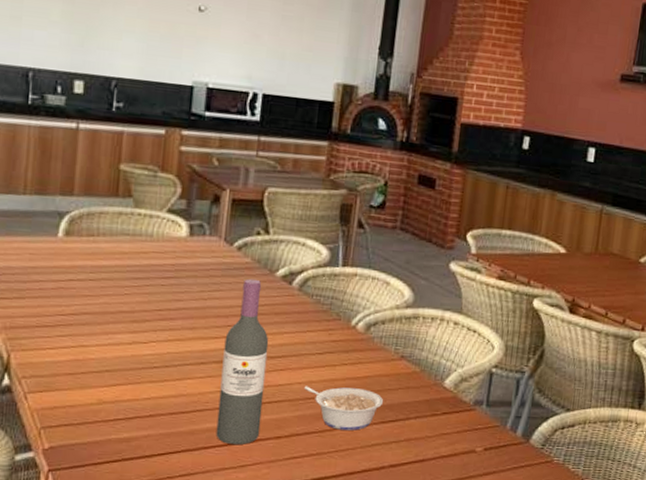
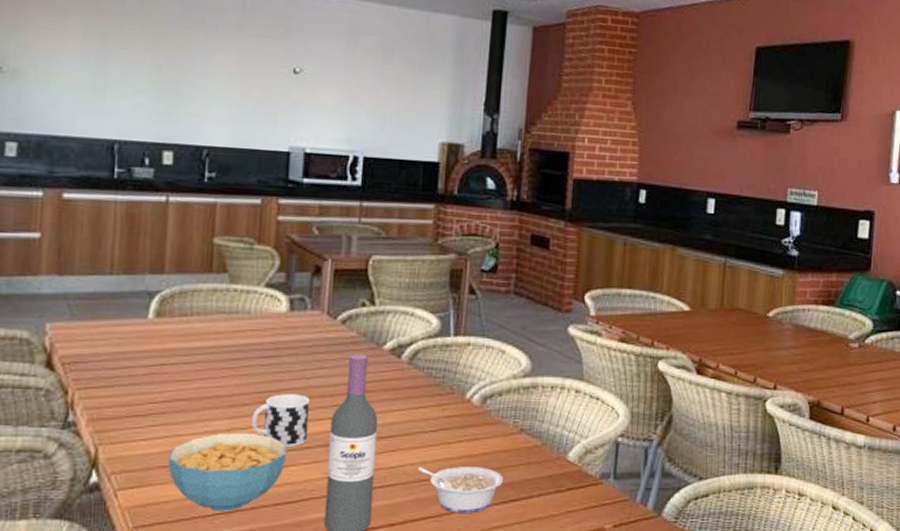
cereal bowl: none [73,346,184,418] -> present [167,432,287,512]
cup: none [150,312,207,362] -> present [250,394,310,447]

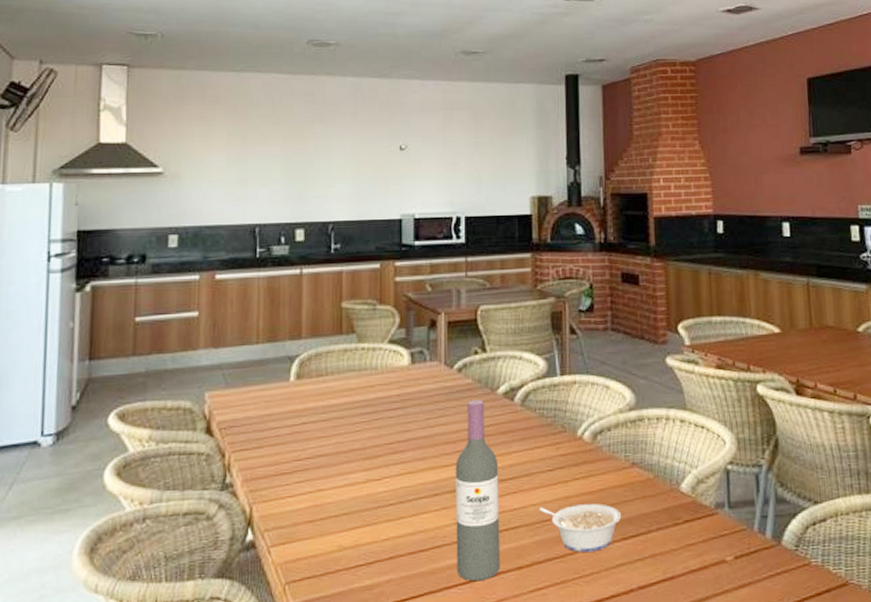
cereal bowl: present [167,432,287,512] -> none [313,483,418,563]
cup: present [250,394,310,447] -> none [383,443,436,495]

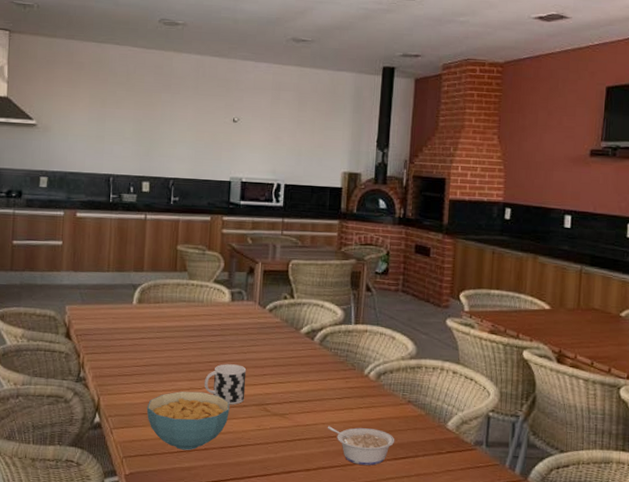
cereal bowl: none [313,483,418,563] -> present [146,391,230,450]
cup: none [383,443,436,495] -> present [204,364,247,405]
wine bottle: present [455,399,501,582] -> none [257,335,297,476]

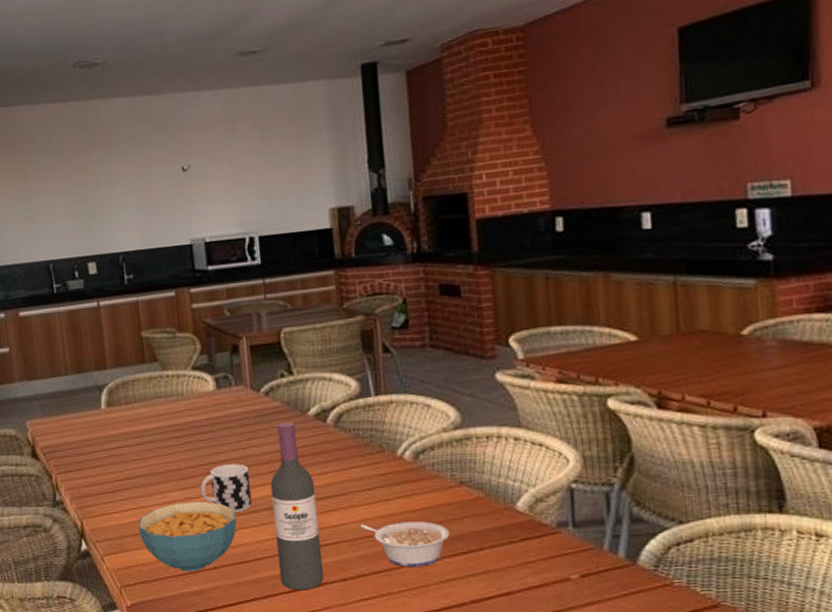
wine bottle: none [257,335,297,476] -> present [270,421,324,591]

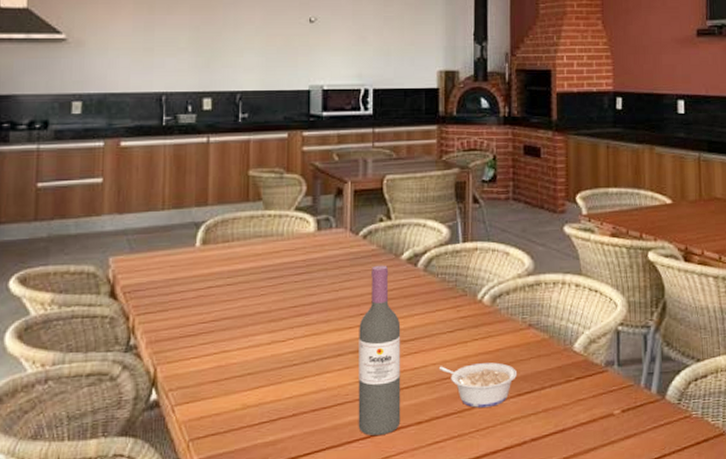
cereal bowl: present [138,501,237,572] -> none [217,344,321,420]
cup: present [200,464,253,512] -> none [288,306,340,355]

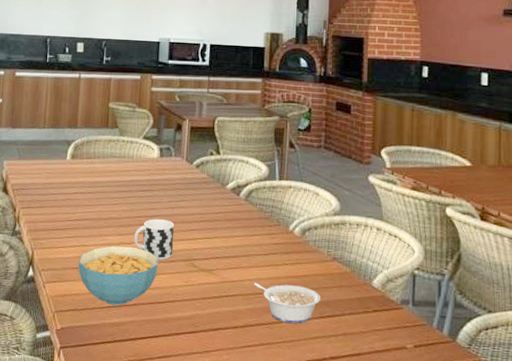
cereal bowl: none [217,344,321,420] -> present [78,246,158,306]
cup: none [288,306,340,355] -> present [133,219,175,260]
wine bottle: present [358,265,401,436] -> none [185,191,224,333]

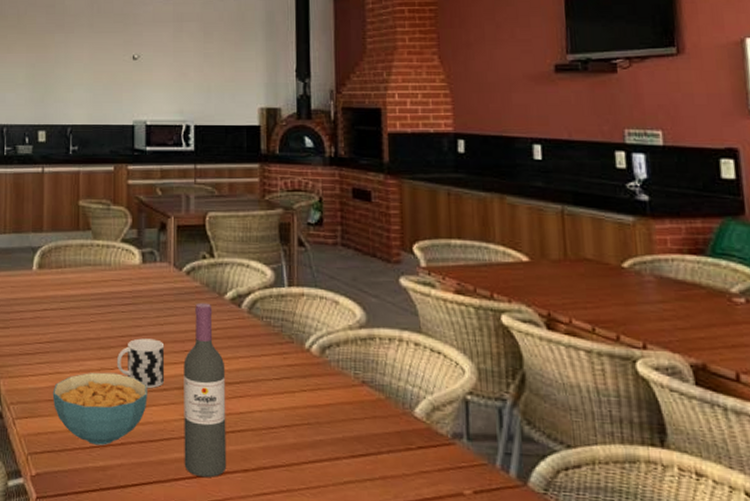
wine bottle: none [185,191,224,333] -> present [183,302,227,478]
legume: present [254,282,321,324] -> none [266,414,351,465]

